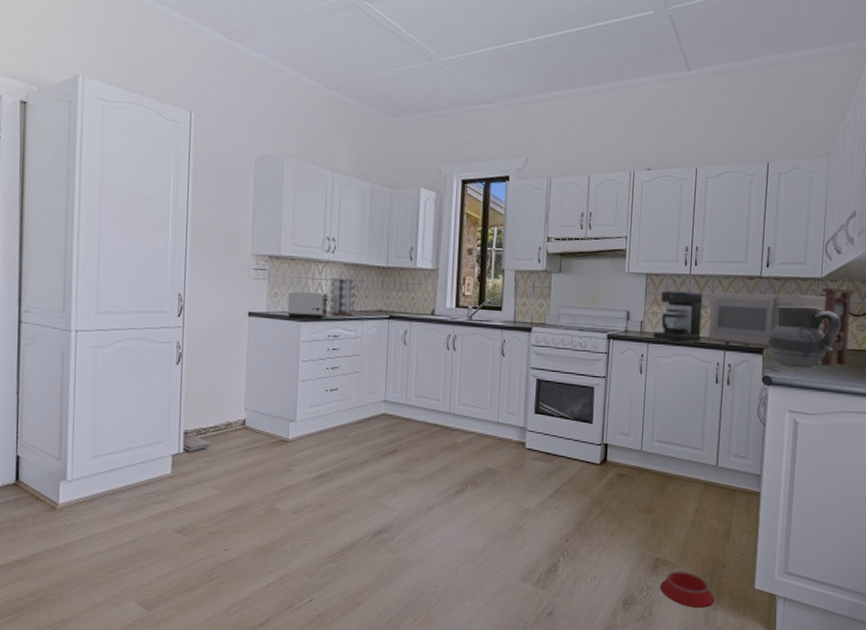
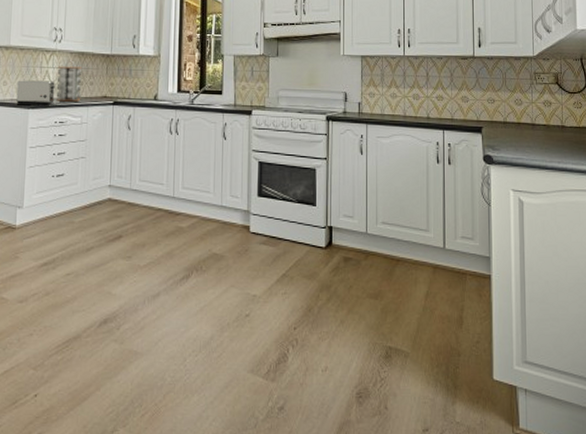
coffee maker: present [653,290,703,342] -> none [371,72,419,122]
pet bowl: present [660,571,715,608] -> none [394,360,452,401]
microwave: present [708,292,827,347] -> none [425,72,541,126]
ceramic jug: present [768,305,841,369] -> none [486,84,557,147]
paper towel holder: present [820,287,854,366] -> none [536,65,568,143]

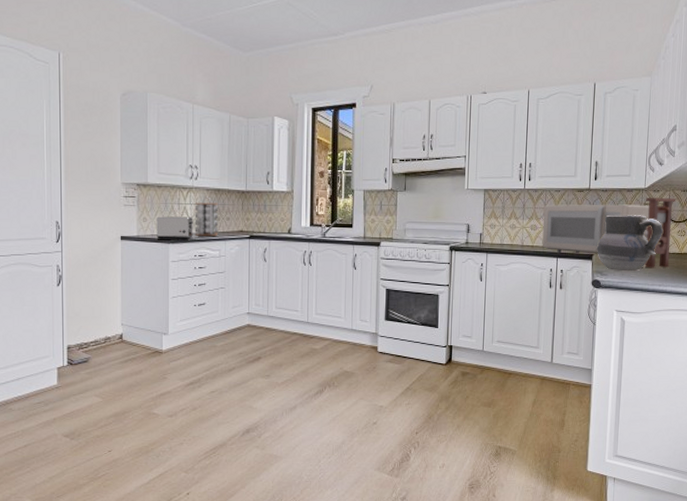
microwave: none [425,72,541,126] -> present [542,204,650,254]
ceramic jug: none [486,84,557,147] -> present [597,215,663,272]
paper towel holder: none [536,65,568,143] -> present [644,197,676,269]

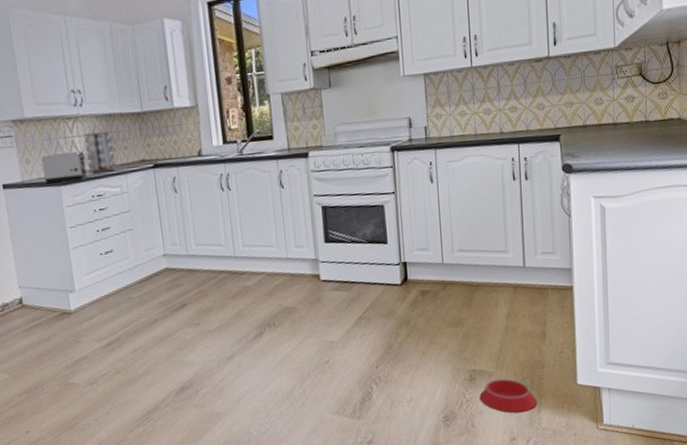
pet bowl: none [502,457,552,489] -> present [479,378,538,413]
microwave: present [542,204,650,254] -> none [496,68,623,139]
ceramic jug: present [597,215,663,272] -> none [564,80,640,151]
paper towel holder: present [644,197,676,269] -> none [617,55,652,143]

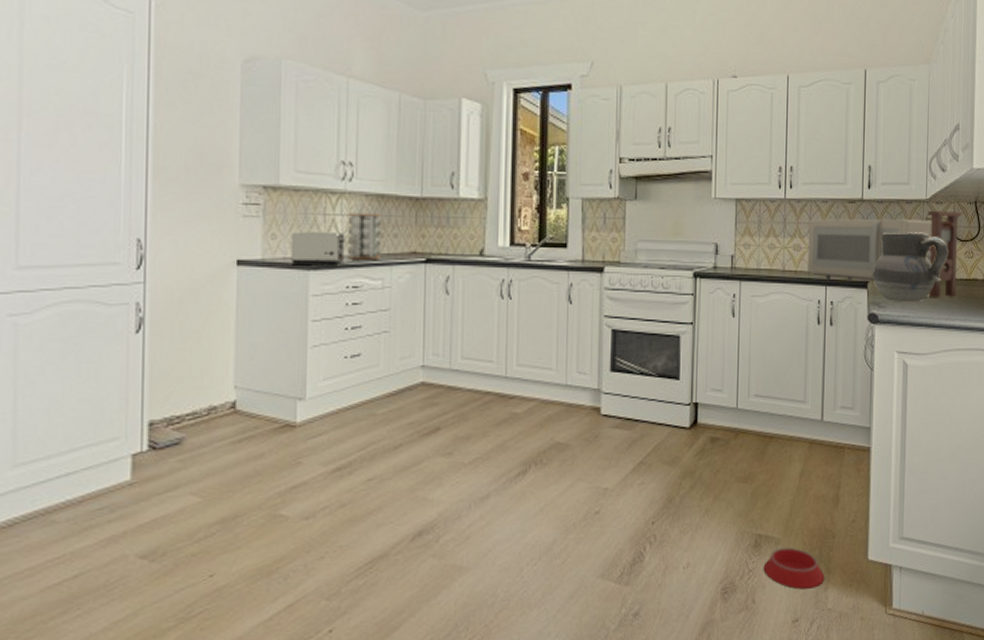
microwave: none [496,68,623,139] -> present [807,218,933,281]
ceramic jug: none [564,80,640,151] -> present [873,232,948,303]
paper towel holder: none [617,55,652,143] -> present [927,210,961,298]

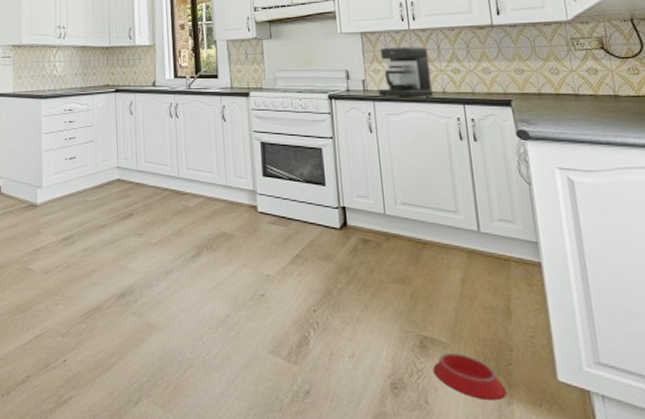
toaster: present [291,232,345,264] -> none [30,73,63,95]
spice rack: present [347,205,383,261] -> none [63,54,86,92]
coffee maker: none [745,218,800,278] -> present [377,46,433,98]
microwave: present [807,218,933,281] -> none [436,40,582,100]
ceramic jug: present [873,232,948,303] -> none [515,52,606,120]
paper towel holder: present [927,210,961,298] -> none [572,29,625,115]

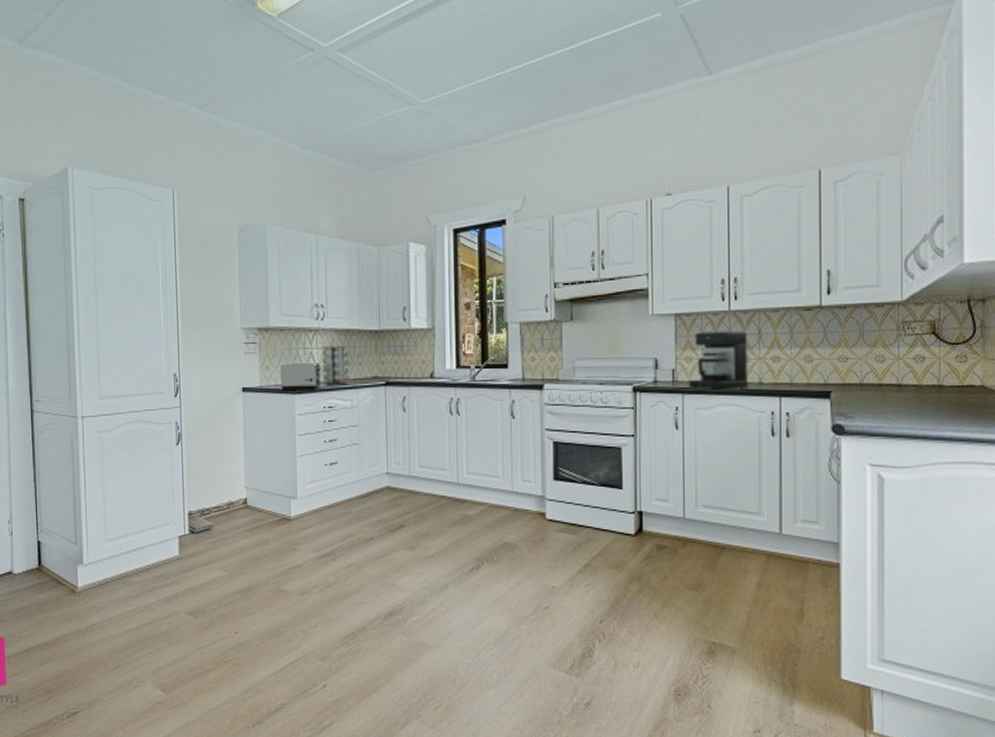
toaster: none [30,73,63,95] -> present [280,363,321,390]
spice rack: none [63,54,86,92] -> present [322,339,350,386]
pet bowl: present [433,352,507,400] -> none [719,657,790,701]

